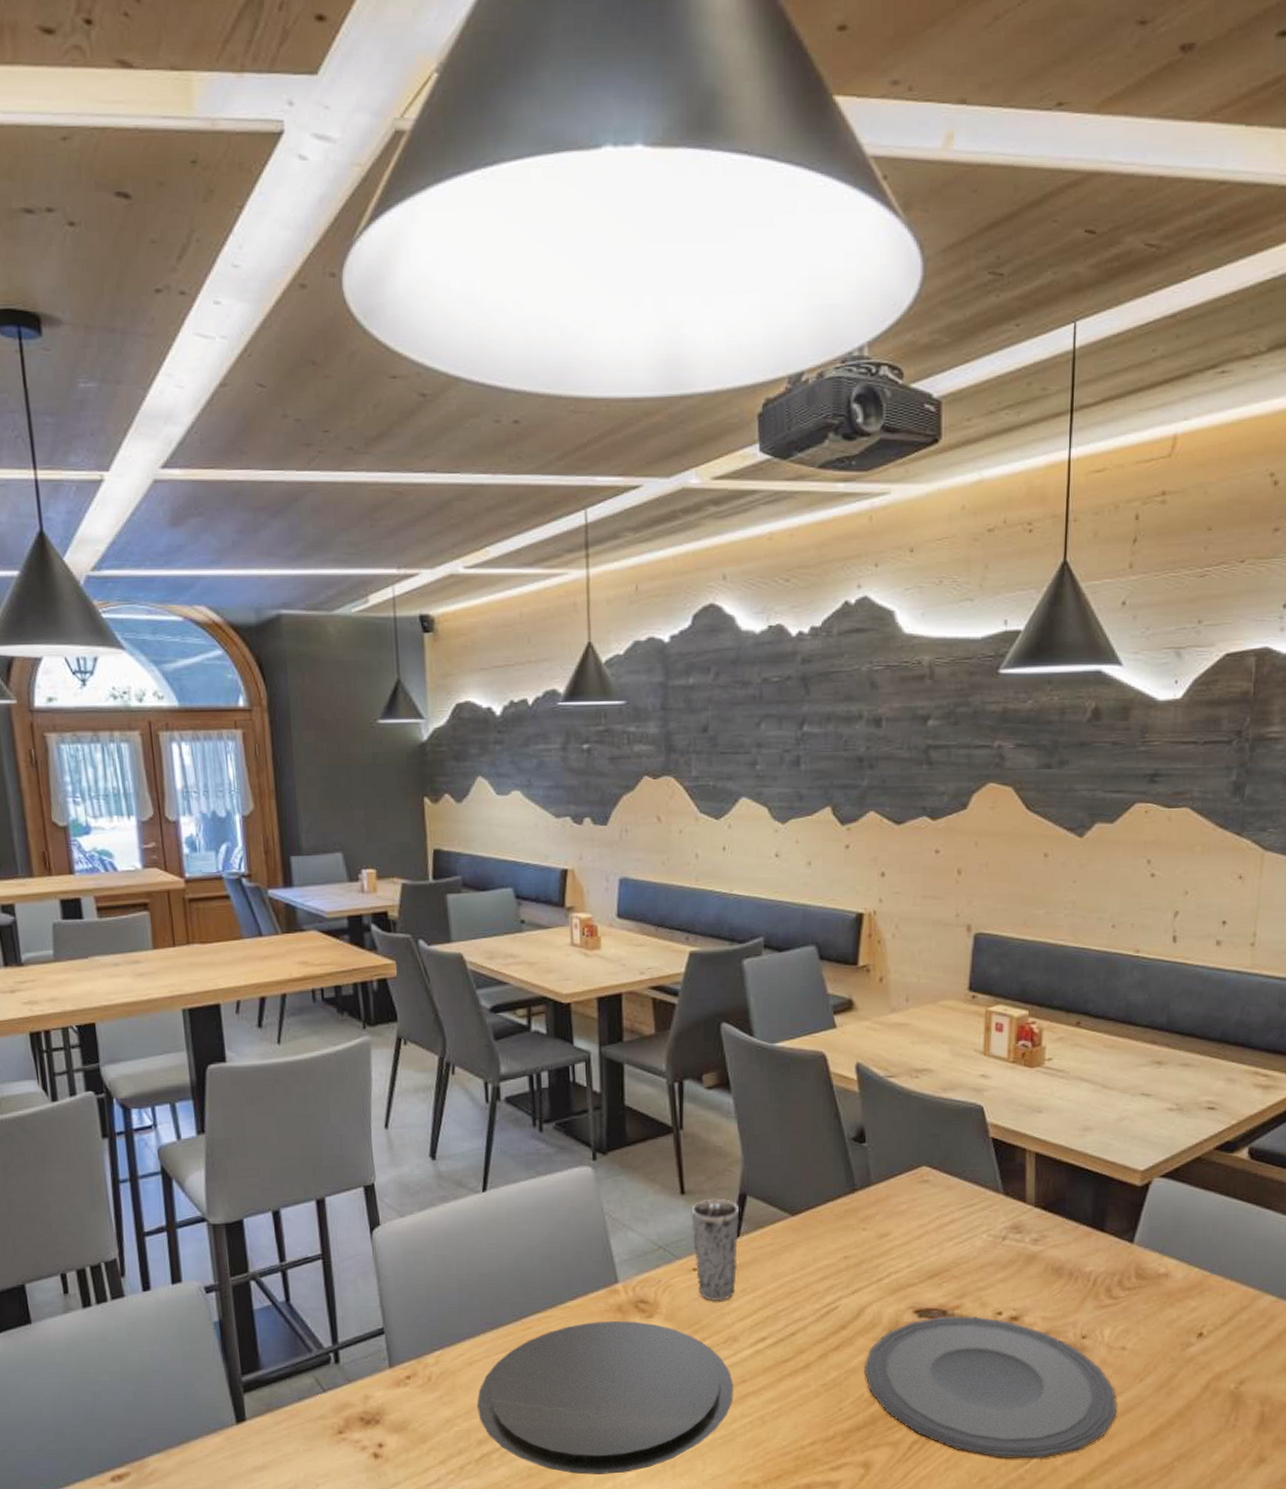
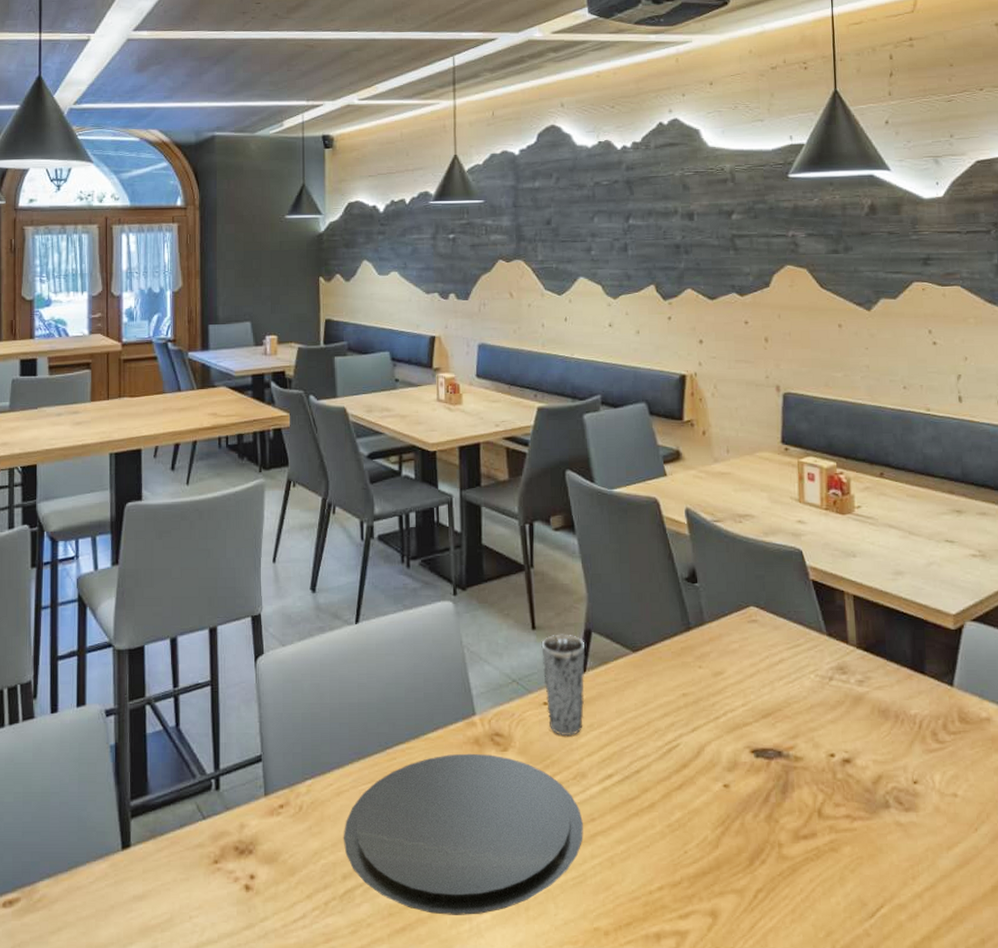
plate: present [865,1315,1117,1459] -> none [707,756,956,913]

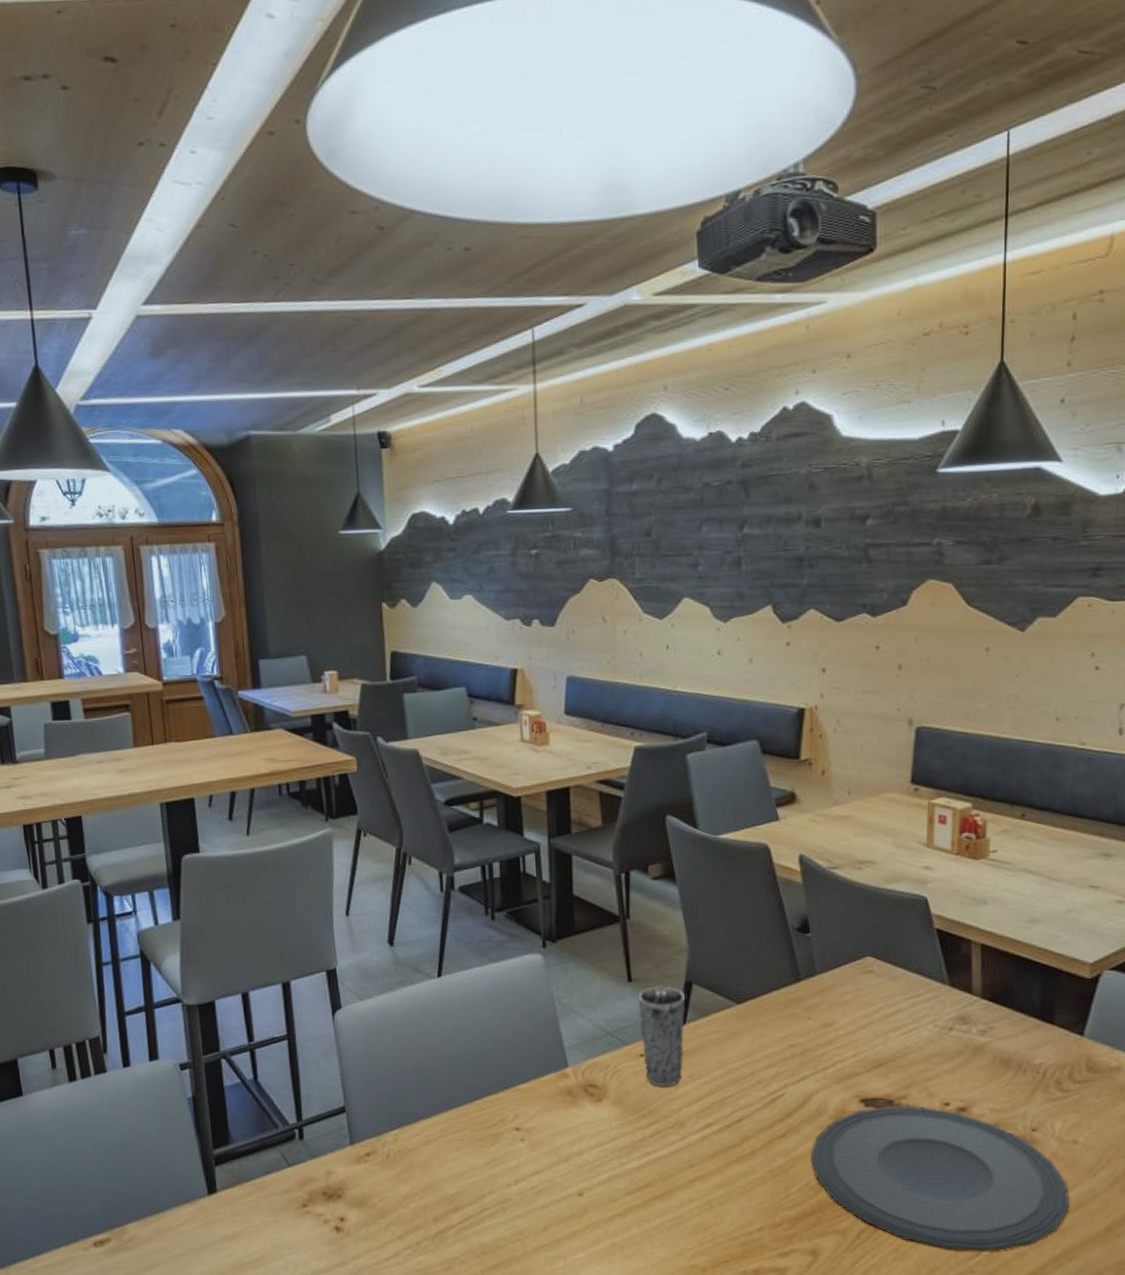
plate: present [343,753,583,915] -> none [432,1104,681,1254]
plate: none [707,756,956,913] -> present [811,1105,1070,1251]

